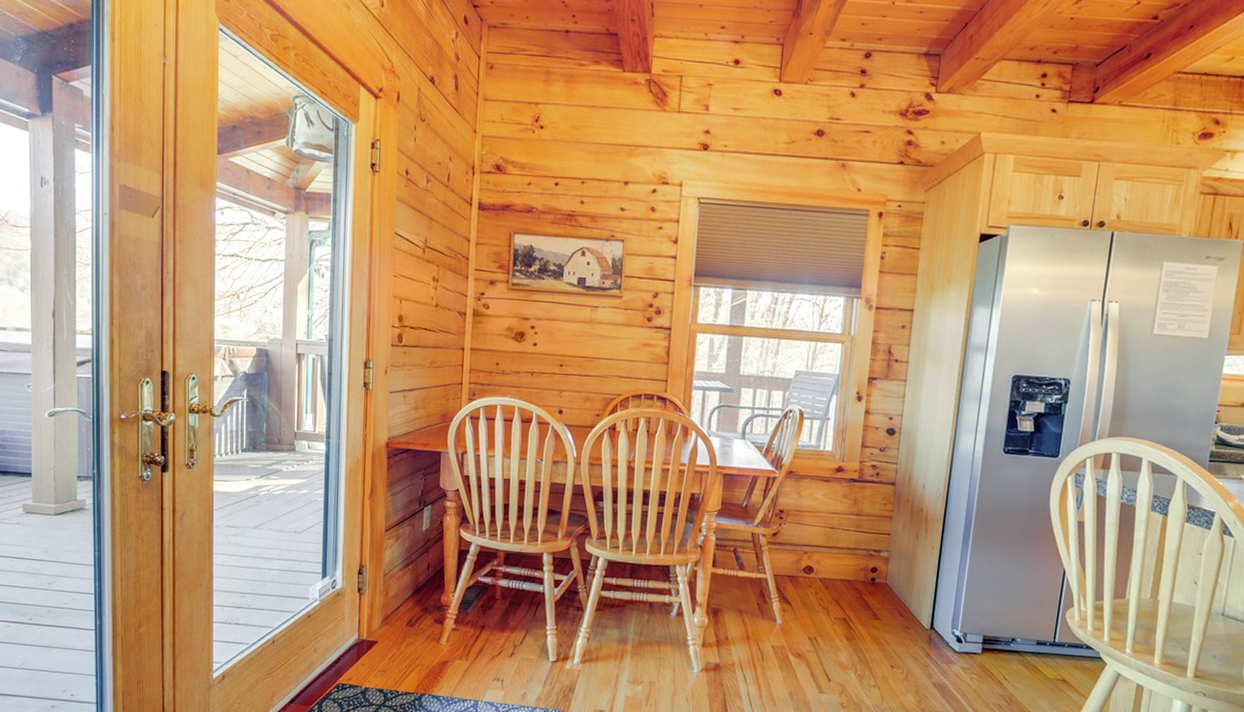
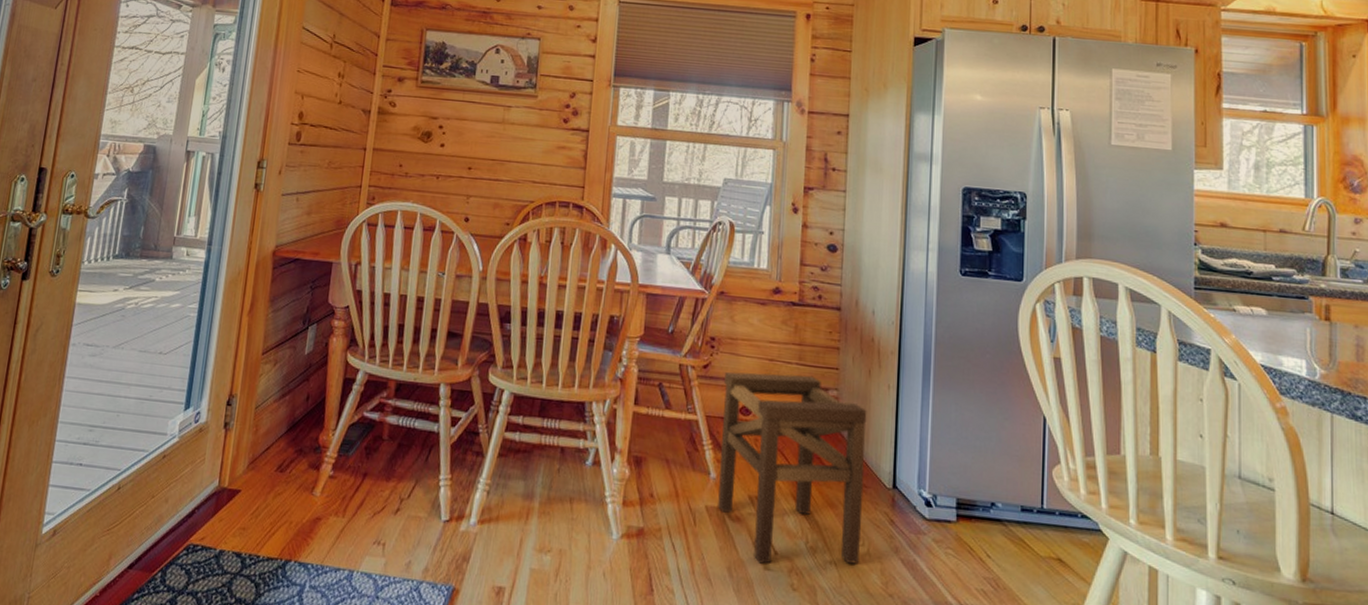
stool: none [782,538,913,689] -> present [718,371,867,565]

